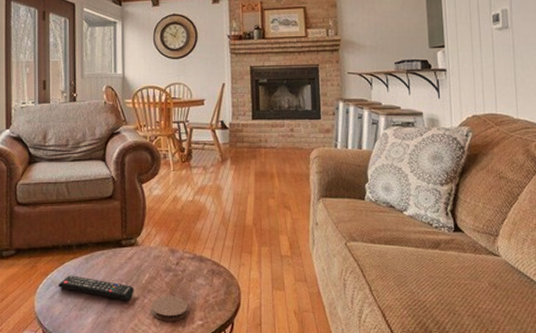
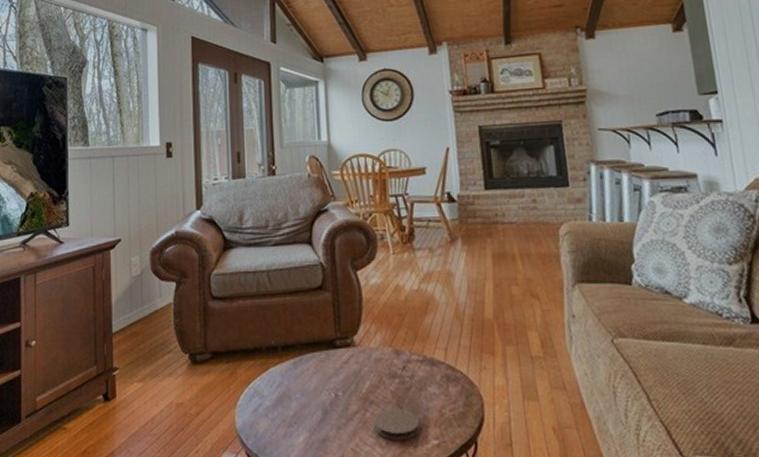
remote control: present [59,275,134,300] -> none [263,383,353,414]

